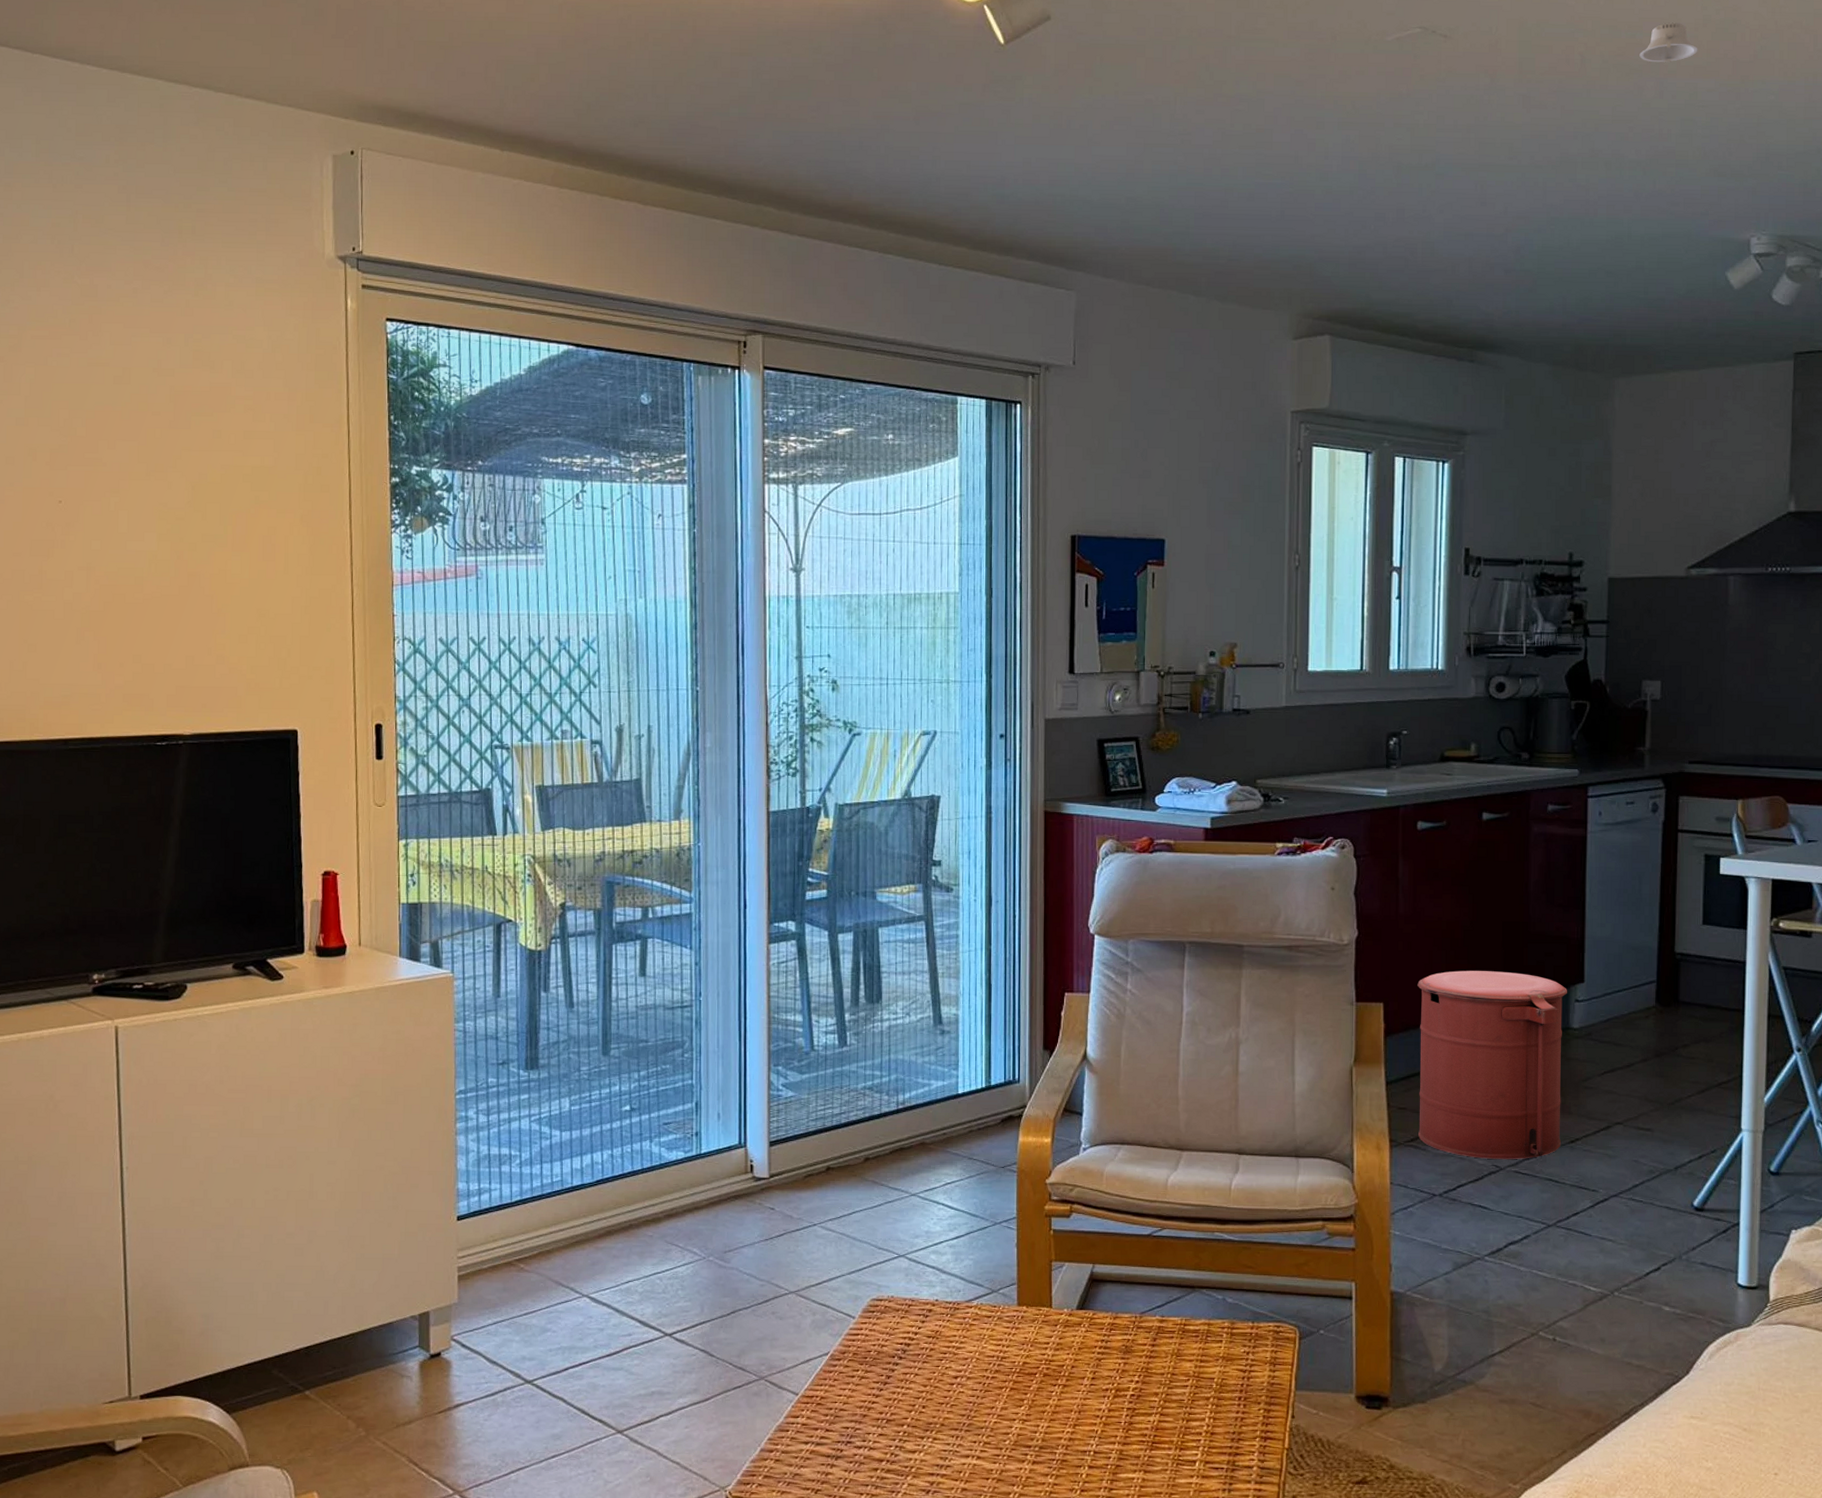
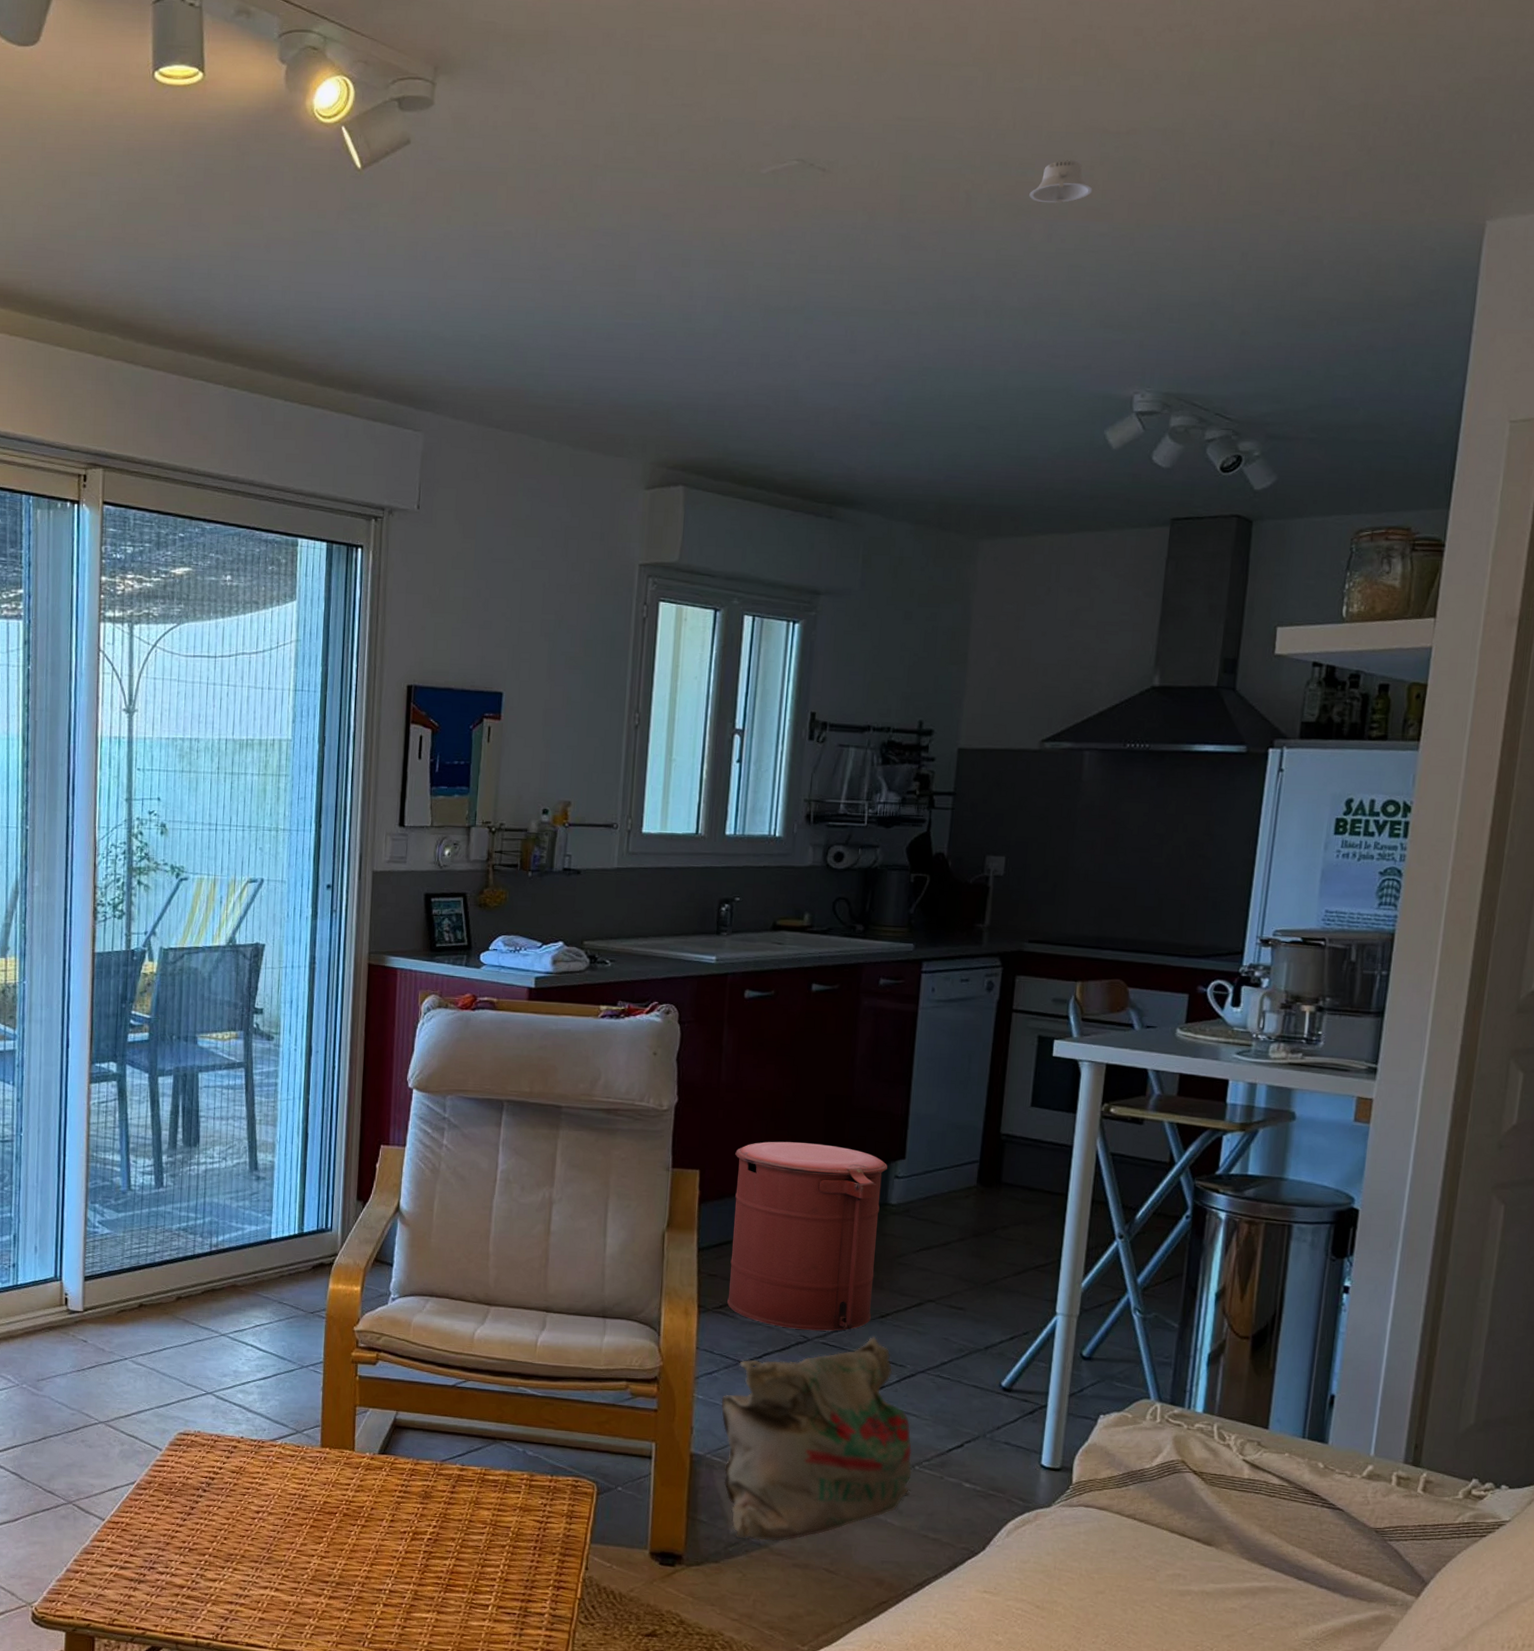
bag: none [1418,1162,1612,1377] -> present [721,1336,912,1542]

